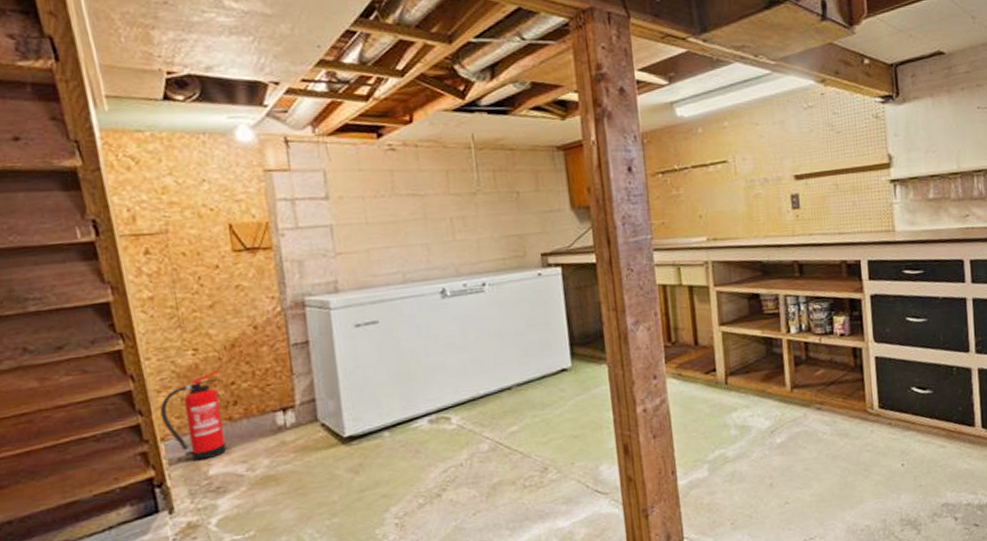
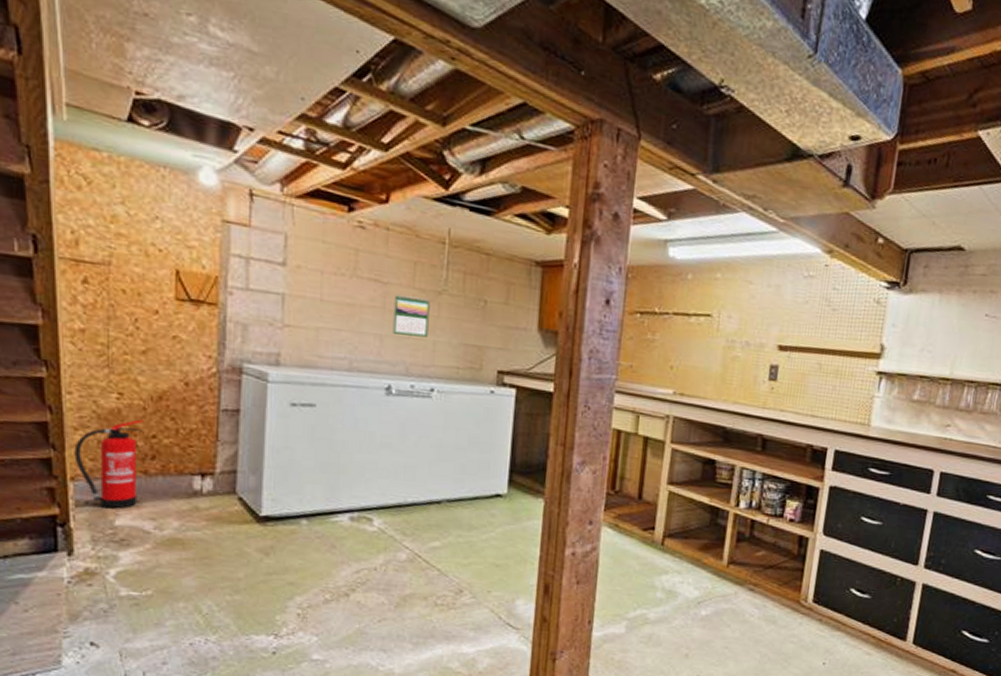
calendar: none [433,201,471,240] -> present [393,294,430,338]

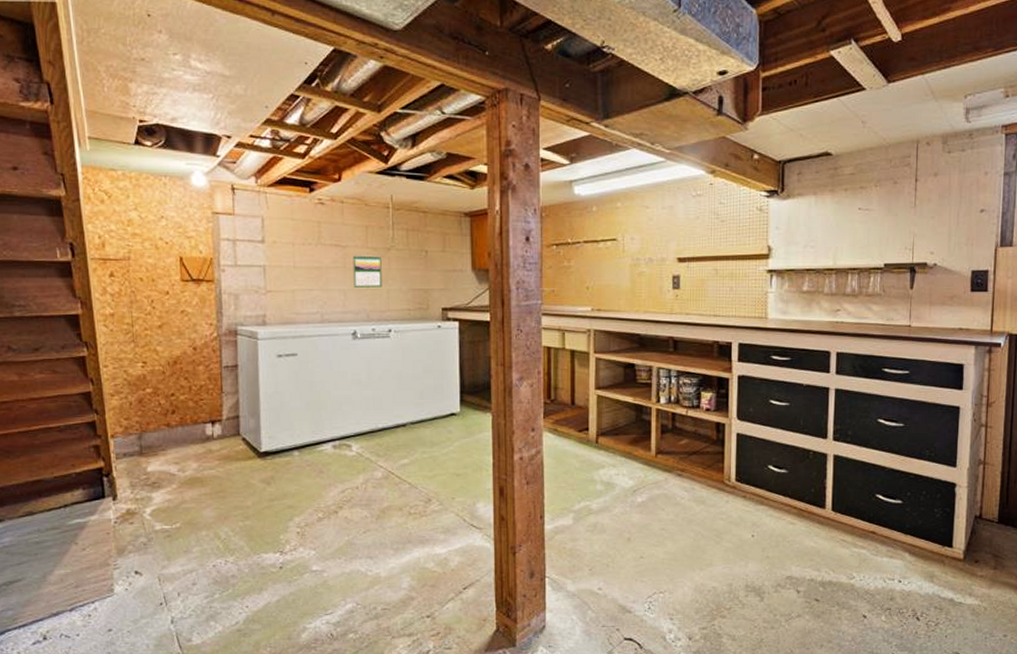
fire extinguisher: present [74,420,142,508] -> none [112,382,164,458]

